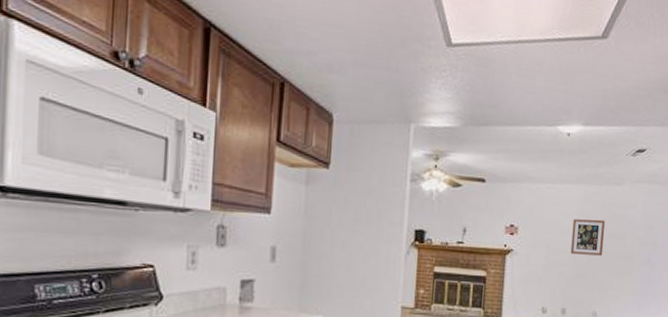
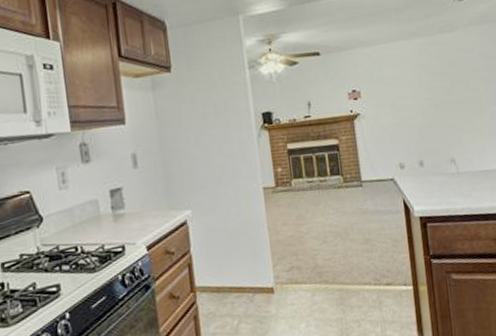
wall art: present [570,219,606,256] -> none [413,68,449,107]

